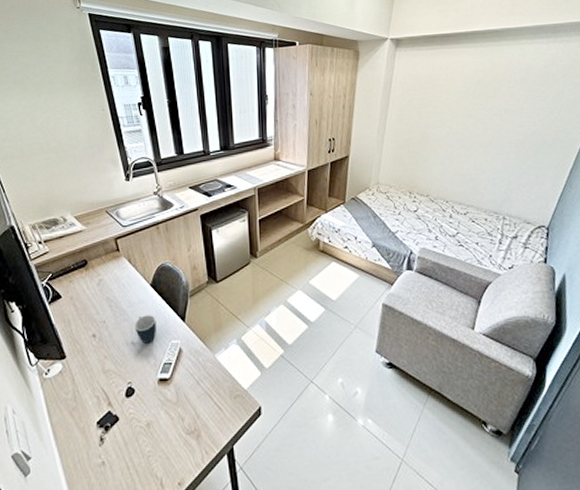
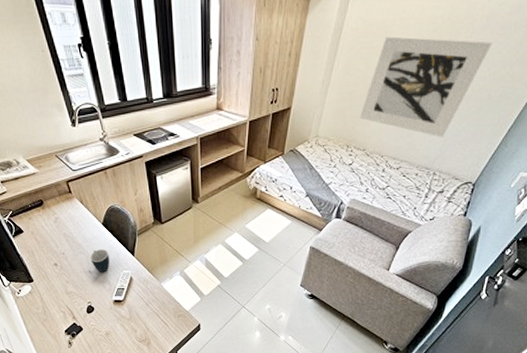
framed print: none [418,88,536,181] -> present [360,36,493,138]

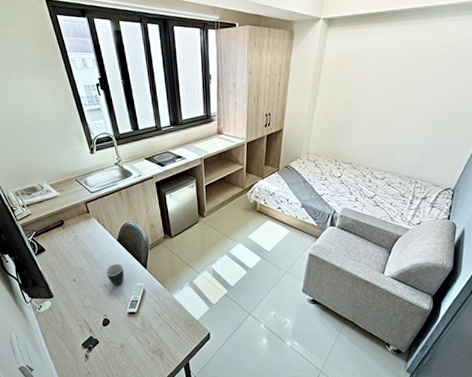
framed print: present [360,36,493,138] -> none [344,66,454,150]

